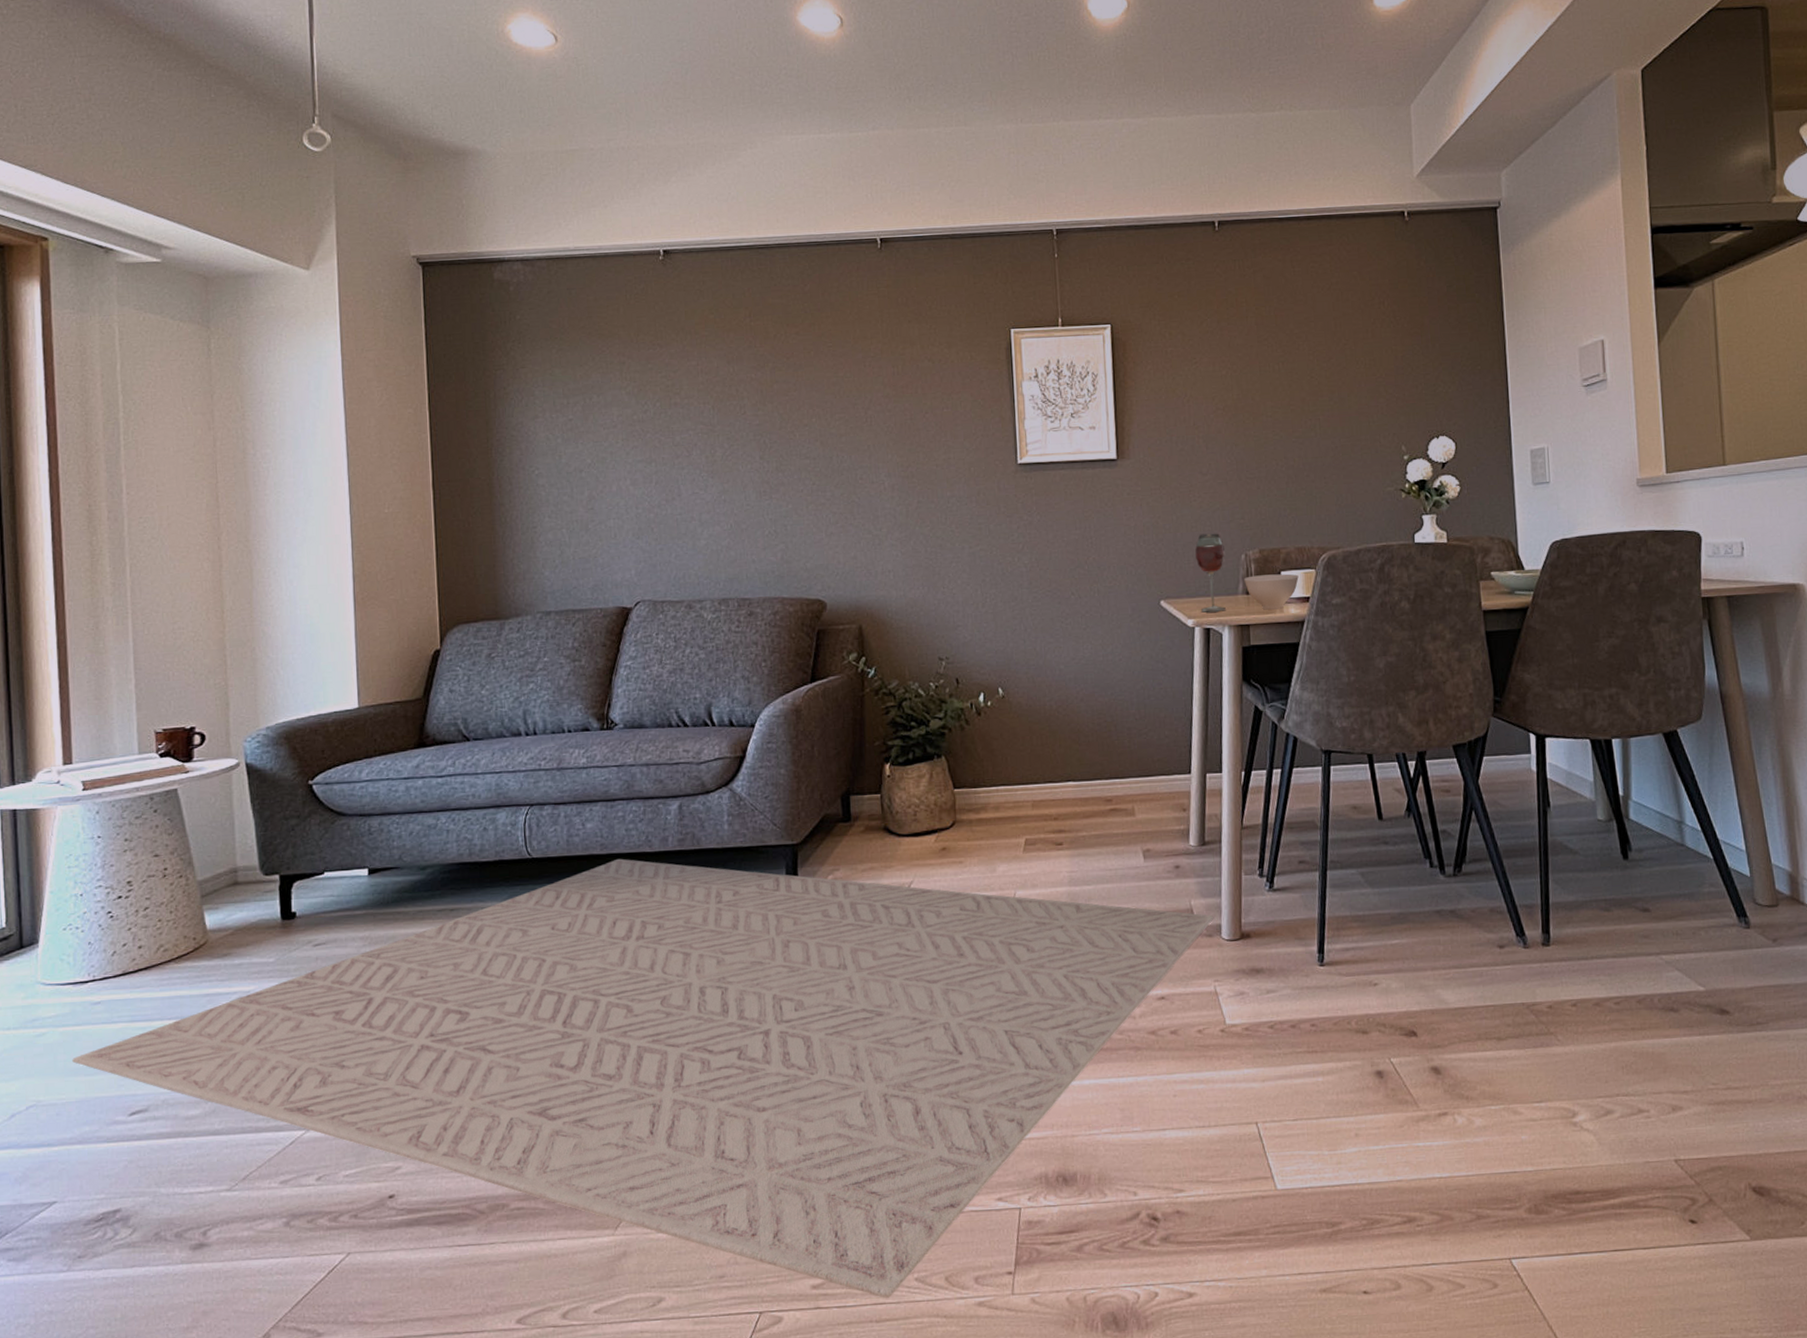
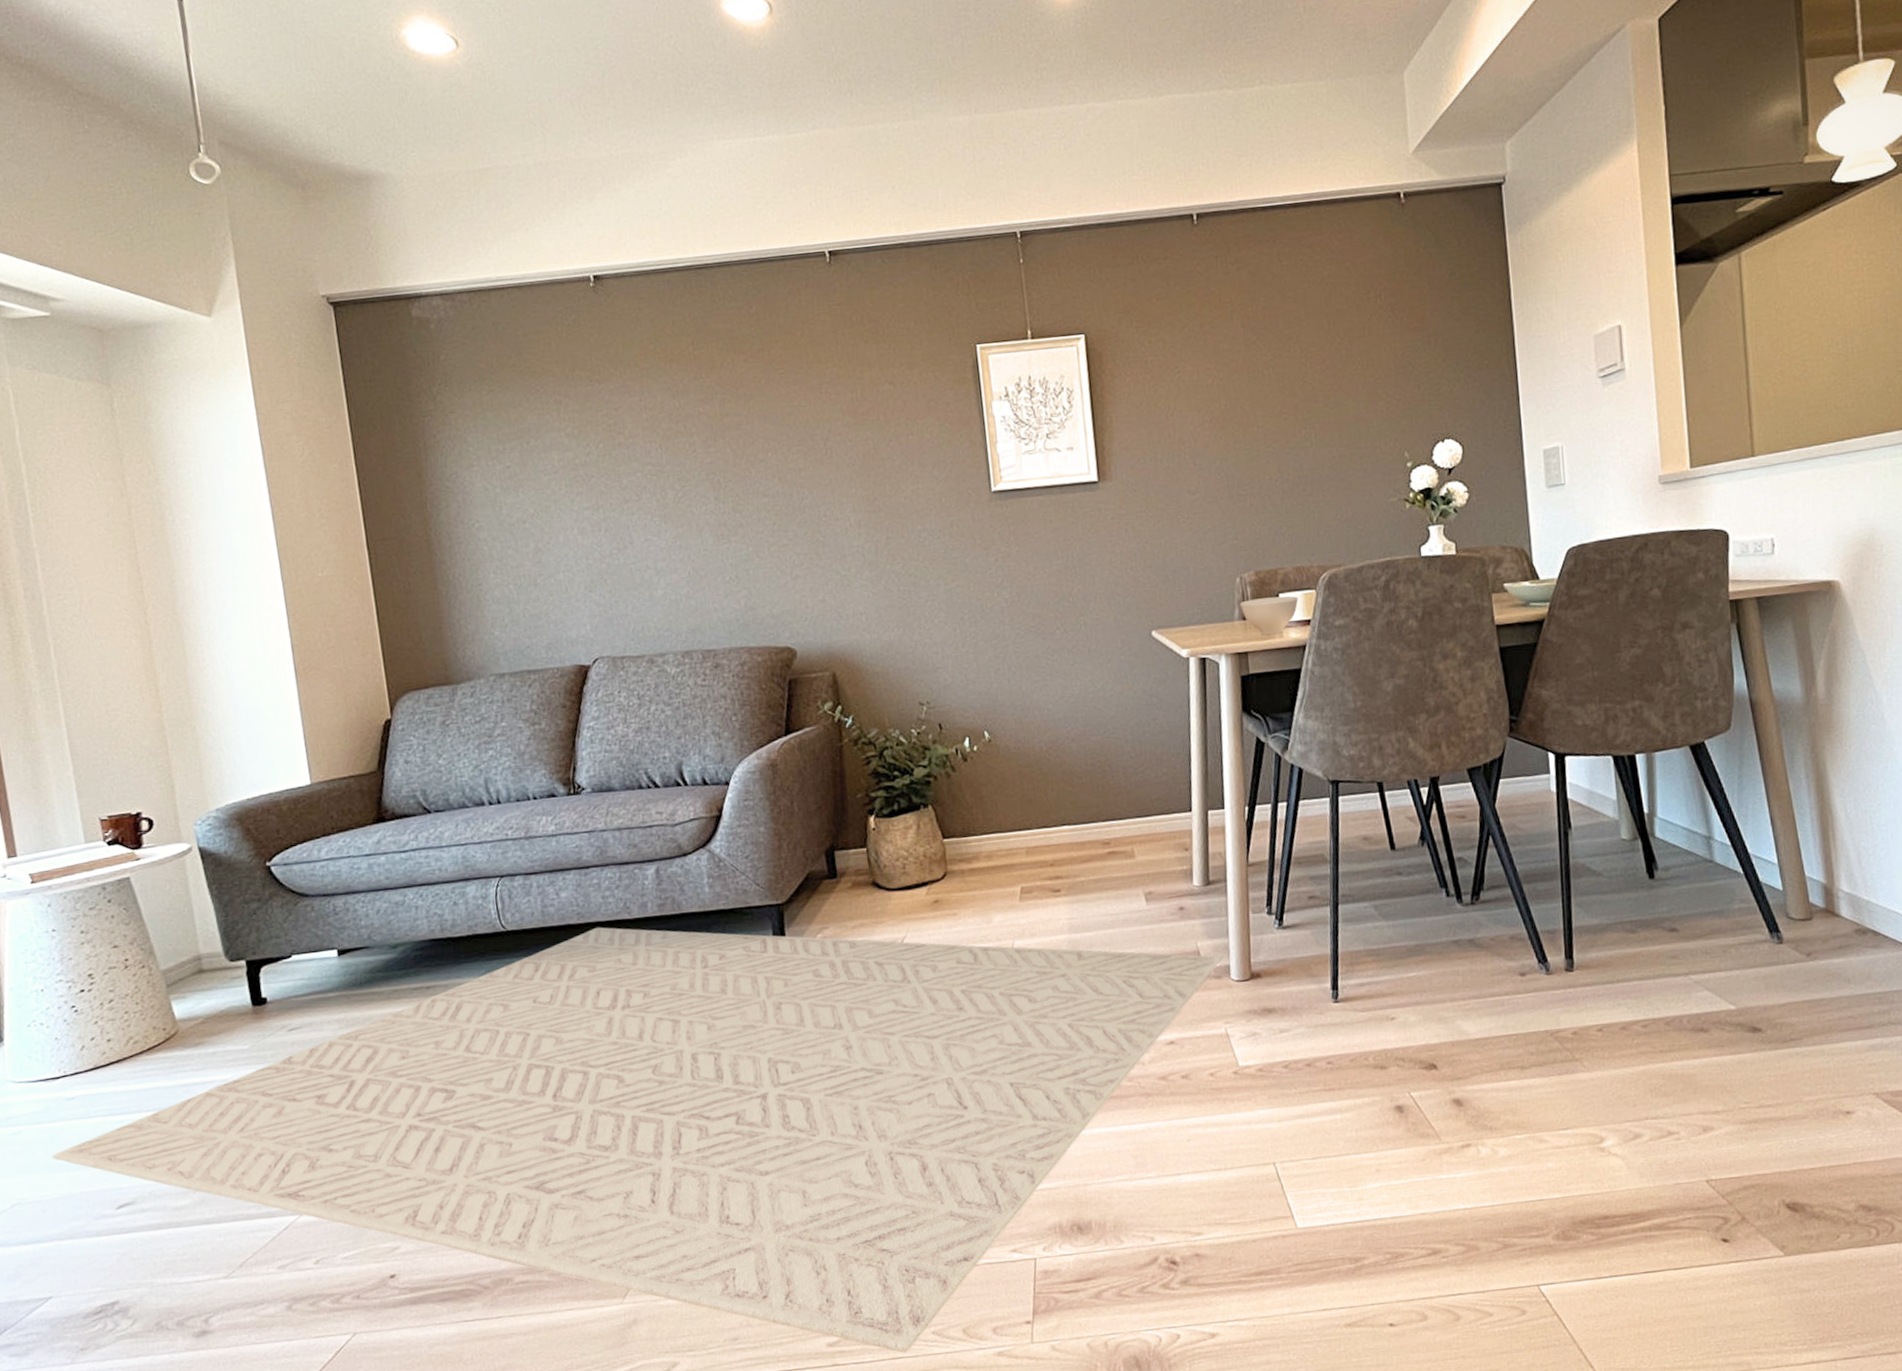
wineglass: present [1195,533,1226,613] -> none [1186,556,1222,642]

